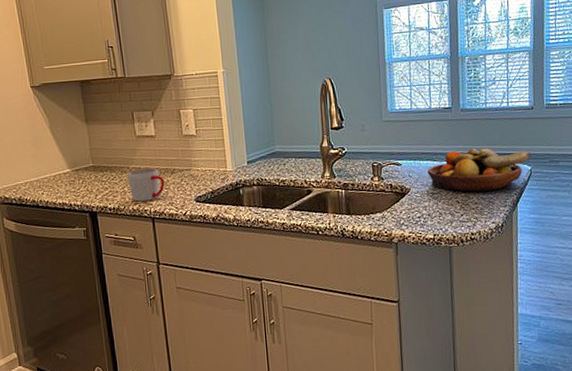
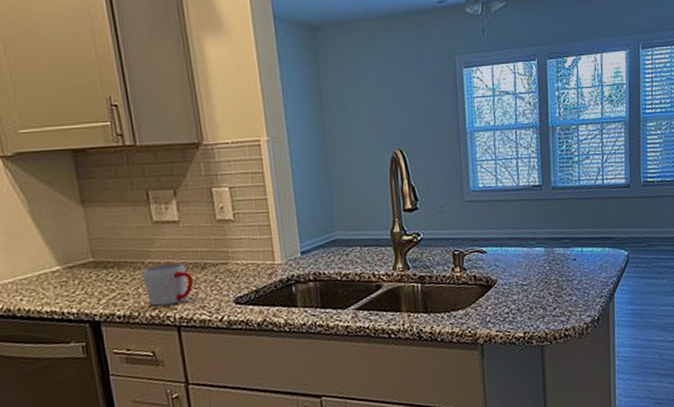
fruit bowl: present [427,148,531,192] -> none [516,232,627,282]

